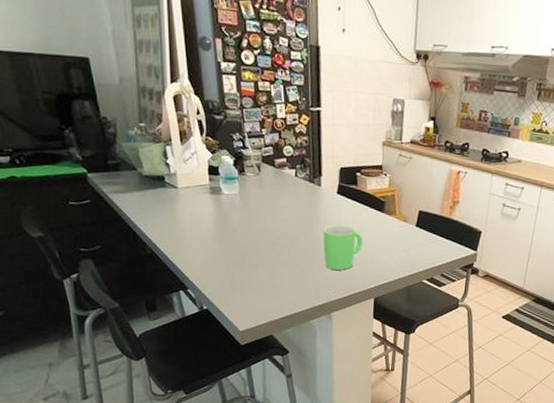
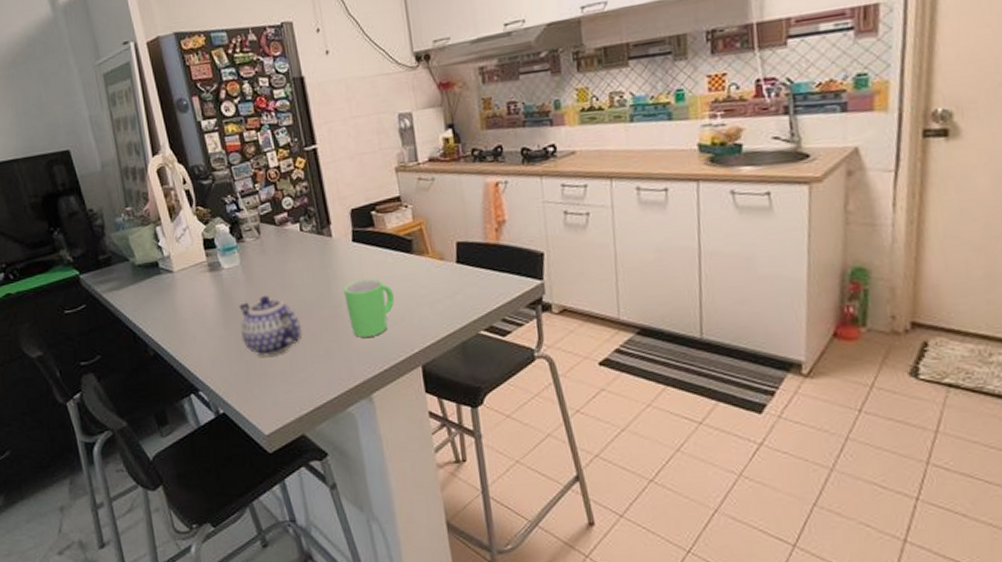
teapot: none [231,223,284,271] -> present [239,296,302,357]

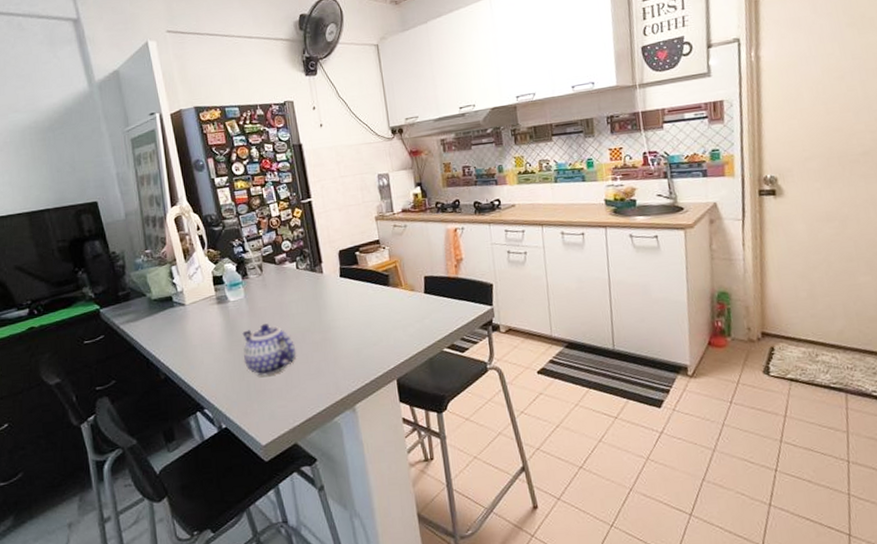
mug: present [343,278,395,337] -> none [332,307,375,357]

